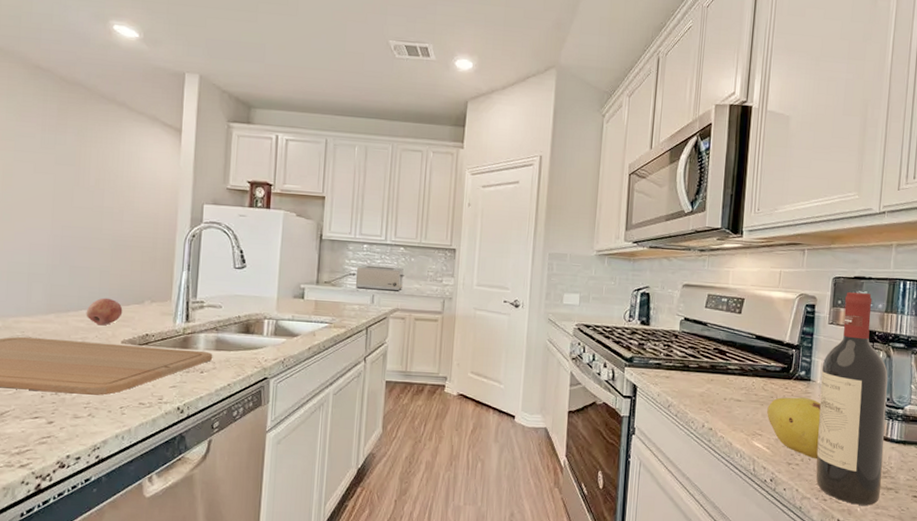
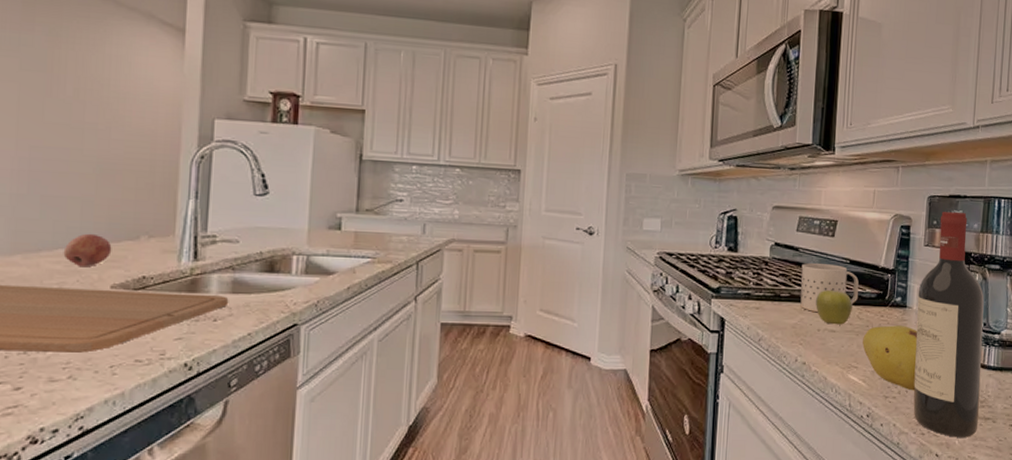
toaster: present [355,265,404,293] -> none [403,189,461,221]
mug: none [708,337,764,383] -> present [800,263,859,313]
fruit: none [722,361,758,395] -> present [816,288,853,325]

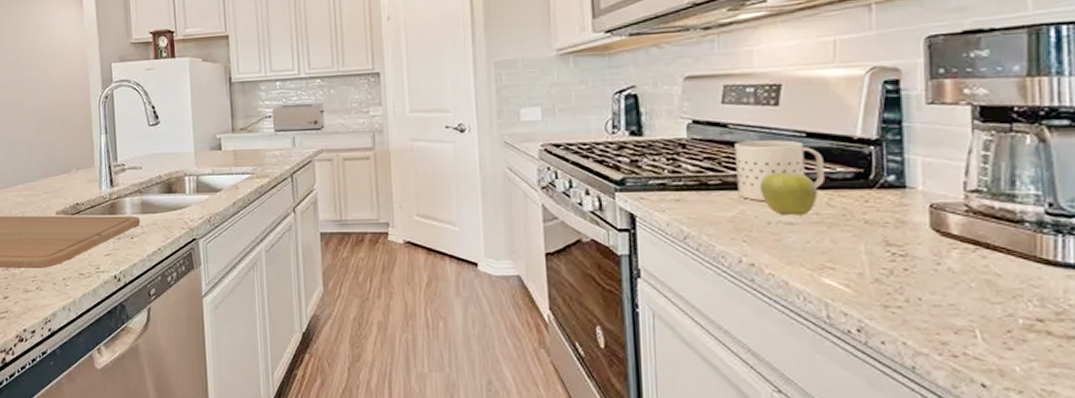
fruit: present [63,233,112,268] -> none [21,170,53,199]
toaster: none [403,189,461,221] -> present [271,102,325,132]
fruit: present [862,325,917,391] -> none [839,212,933,298]
wine bottle: present [913,212,984,437] -> none [923,52,1056,363]

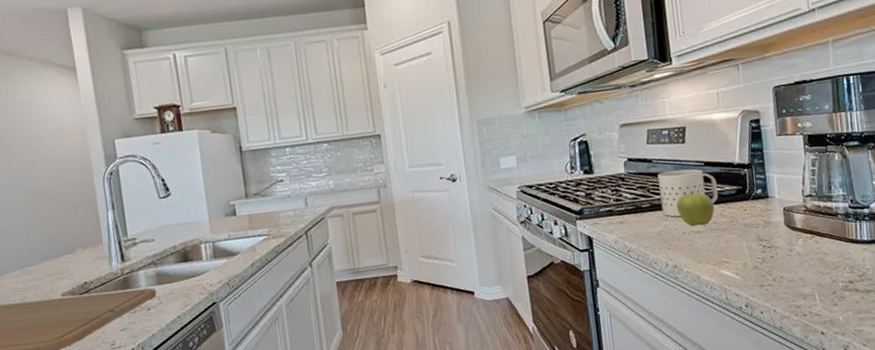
toaster: present [271,102,325,132] -> none [283,164,334,194]

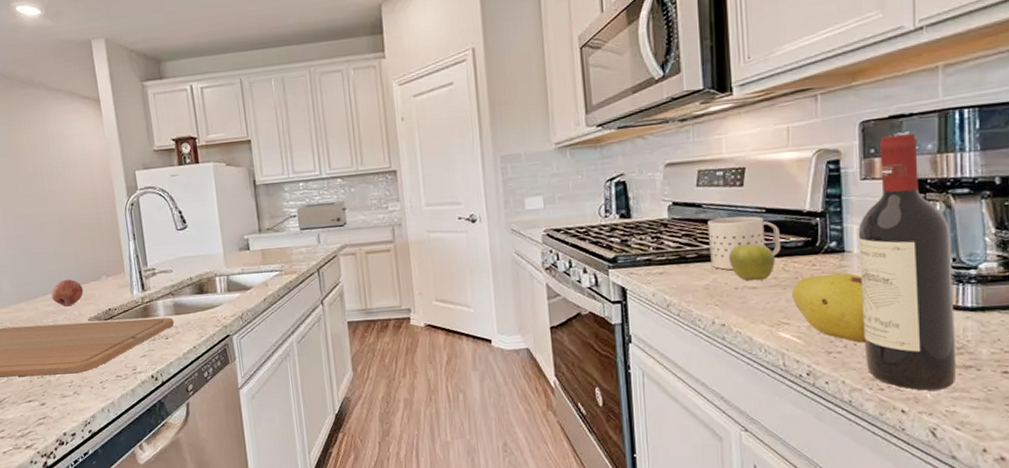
fruit: none [19,253,57,283] -> present [51,279,84,307]
toaster: none [283,164,334,194] -> present [296,200,347,230]
fruit: none [729,215,789,276] -> present [792,272,865,343]
wine bottle: none [777,97,860,314] -> present [858,134,957,391]

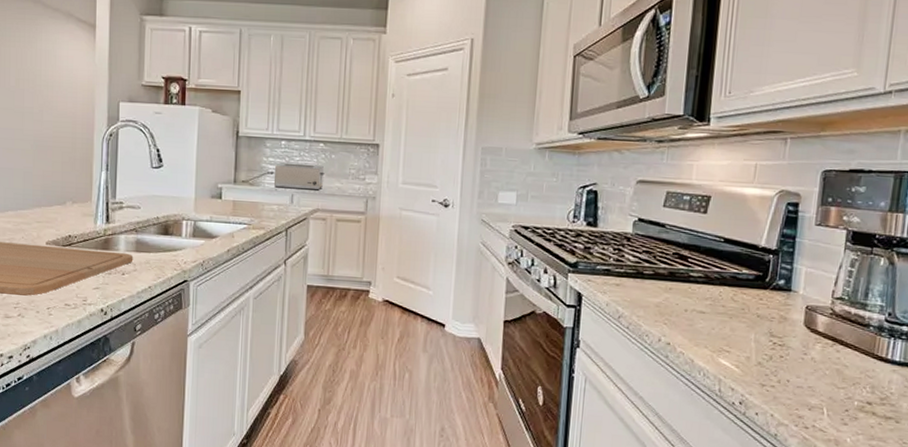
fruit: present [51,279,84,307] -> none [12,199,46,227]
mug: present [707,216,780,271] -> none [665,240,734,293]
fruit: present [729,242,775,281] -> none [683,267,726,307]
fruit: present [792,272,865,343] -> none [736,309,804,381]
wine bottle: present [858,134,957,391] -> none [795,188,891,436]

